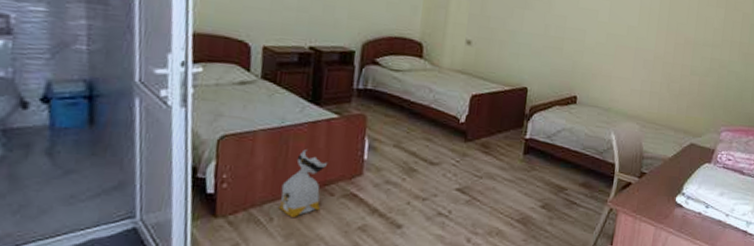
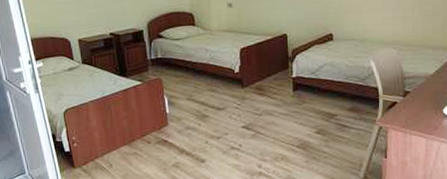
bag: present [279,150,329,218] -> none [113,111,143,163]

